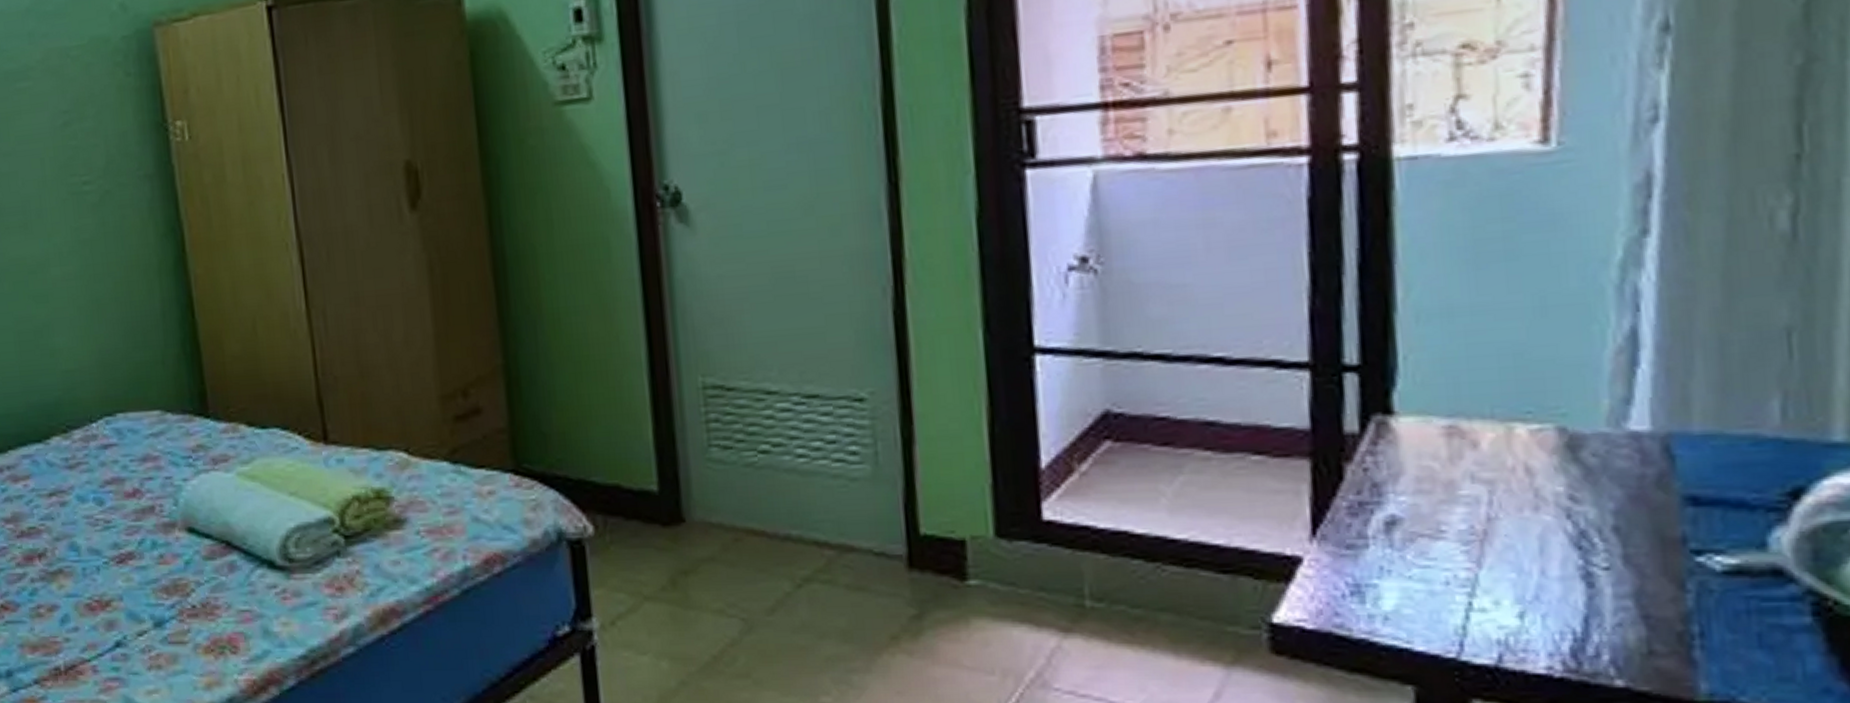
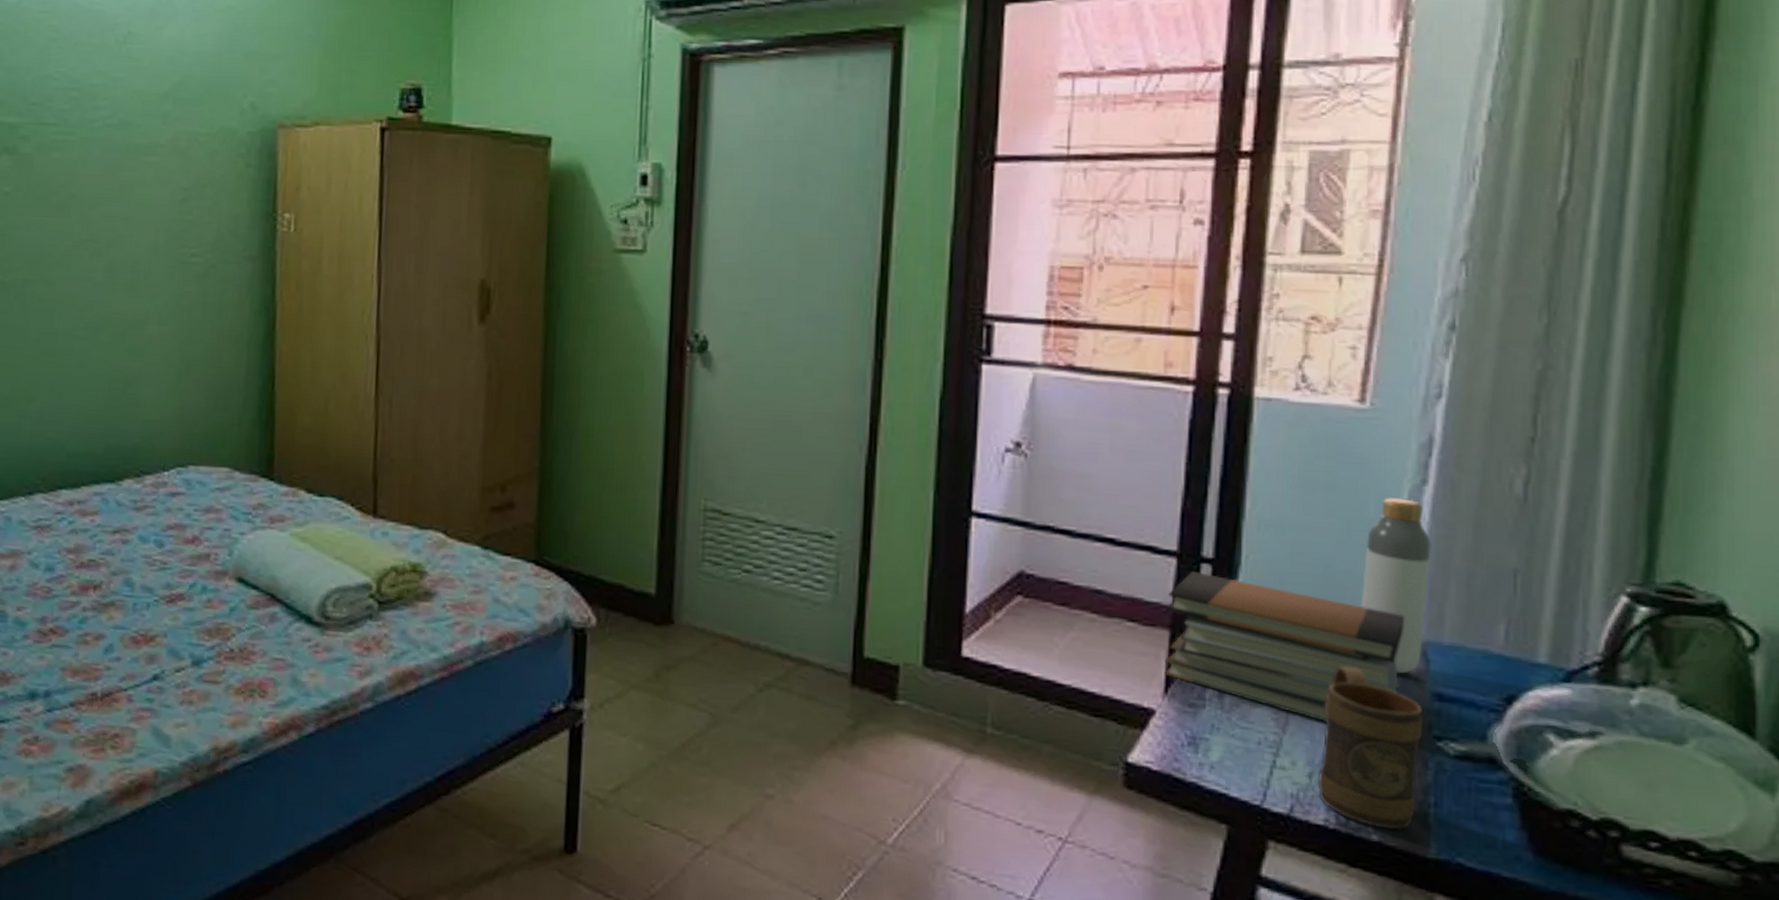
book stack: none [1303,383,1636,548] -> present [1164,570,1405,722]
mug: none [1531,477,1675,670] -> present [1317,666,1423,829]
bottle: none [1568,256,1665,478] -> present [1360,498,1433,674]

